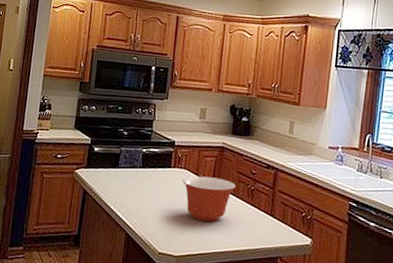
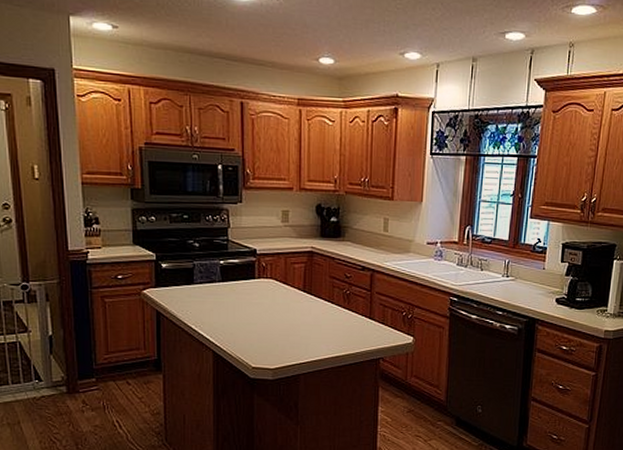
mixing bowl: present [182,176,237,222] -> none [270,284,331,331]

